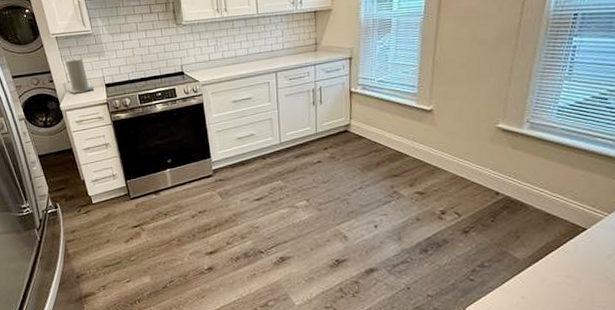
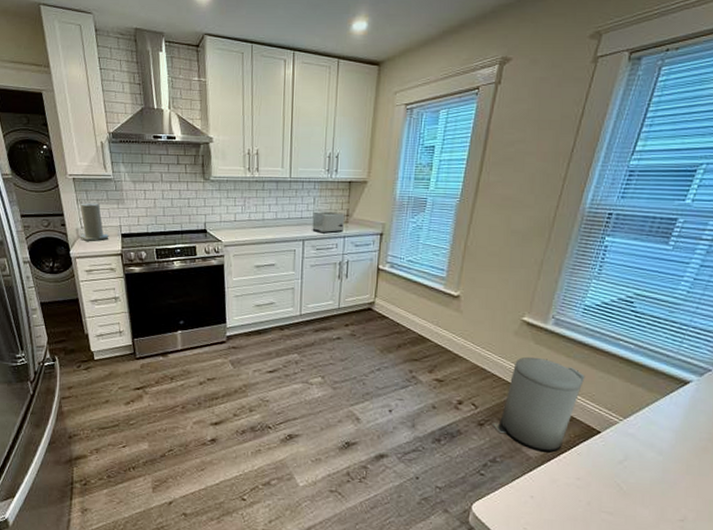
toaster: none [282,41,314,64] -> present [312,211,345,234]
pedal bin: none [477,162,566,253] -> present [493,356,585,453]

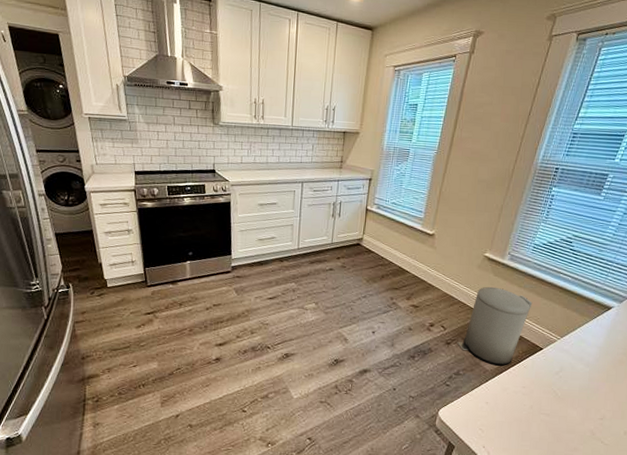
paper towel: present [80,203,108,242] -> none [94,141,122,178]
toaster: present [312,211,345,234] -> none [310,157,340,177]

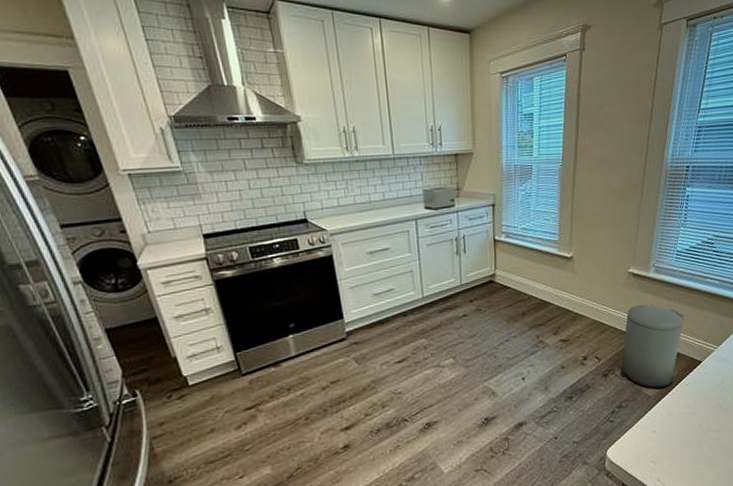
toaster: none [310,157,340,177] -> present [422,186,457,211]

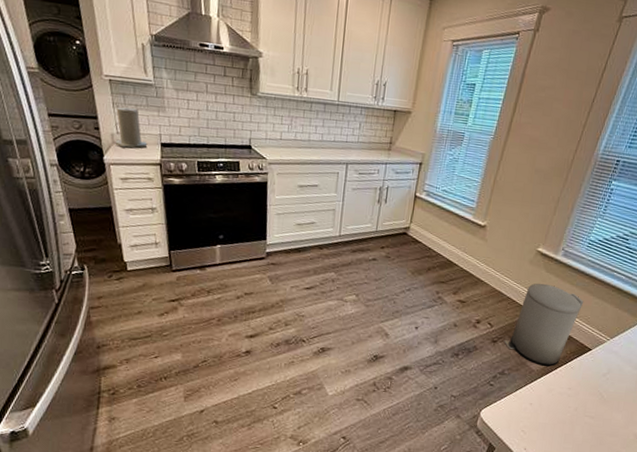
paper towel: none [142,201,186,249] -> present [115,107,147,149]
toaster: present [422,186,457,211] -> none [356,137,389,160]

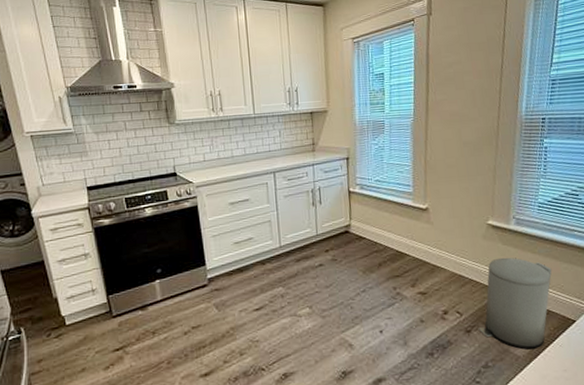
paper towel: present [115,107,147,149] -> none [40,158,73,200]

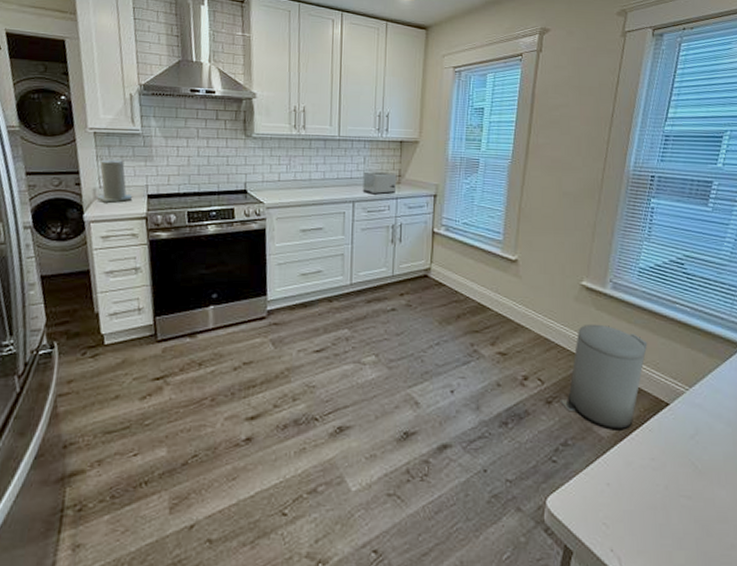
paper towel: none [40,158,73,200] -> present [97,159,132,204]
toaster: none [280,142,312,164] -> present [362,171,397,195]

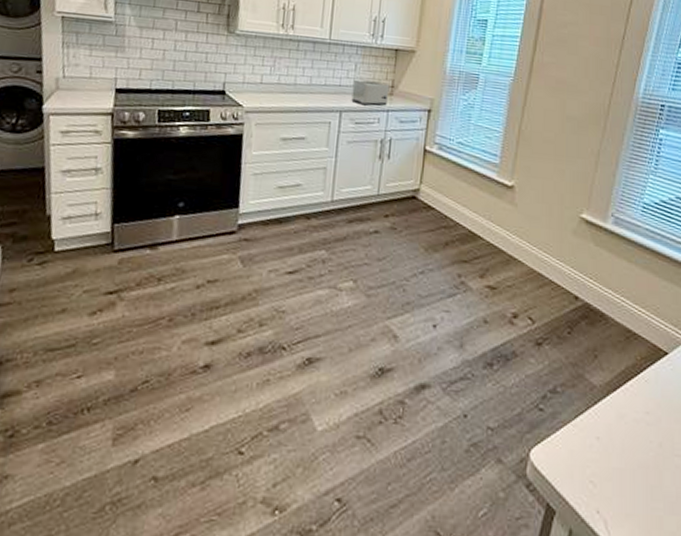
paper towel: present [97,159,132,204] -> none [59,47,98,96]
pedal bin: present [561,324,648,431] -> none [552,260,649,380]

